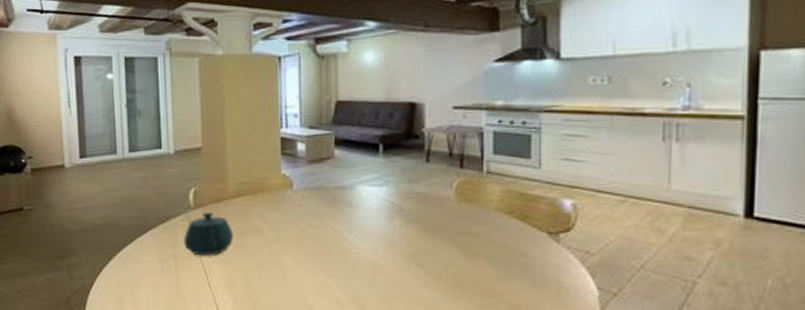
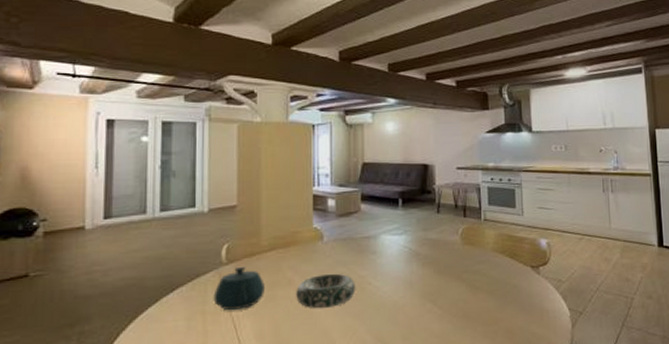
decorative bowl: none [265,225,330,262] -> present [296,273,356,309]

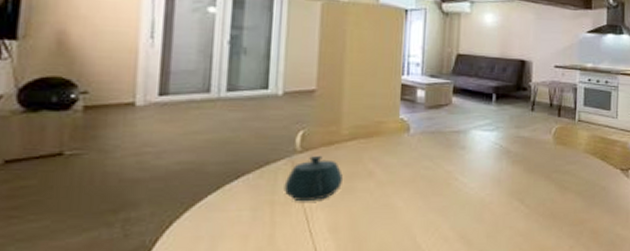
decorative bowl: present [296,273,356,309] -> none [376,167,442,203]

